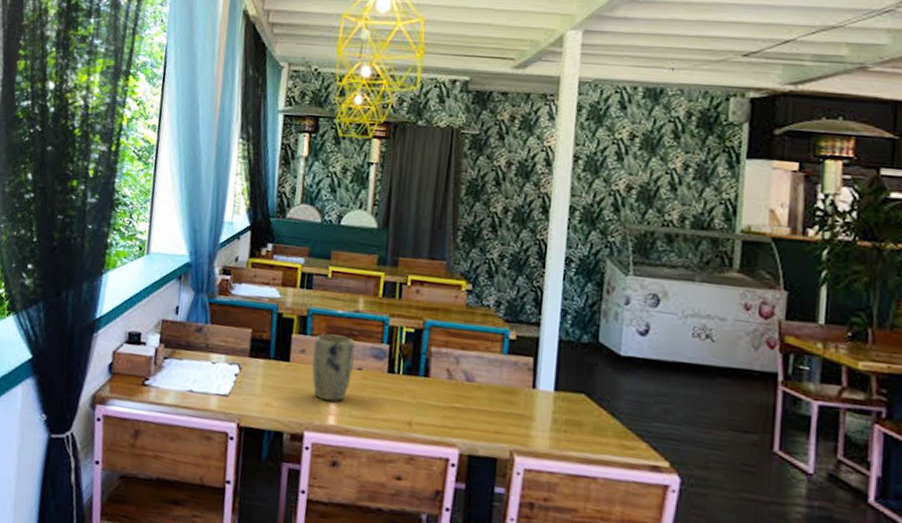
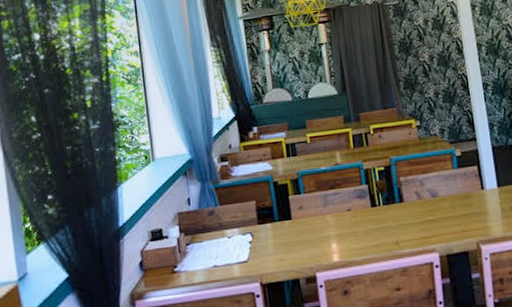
plant pot: present [312,334,355,402] -> none [308,187,344,244]

